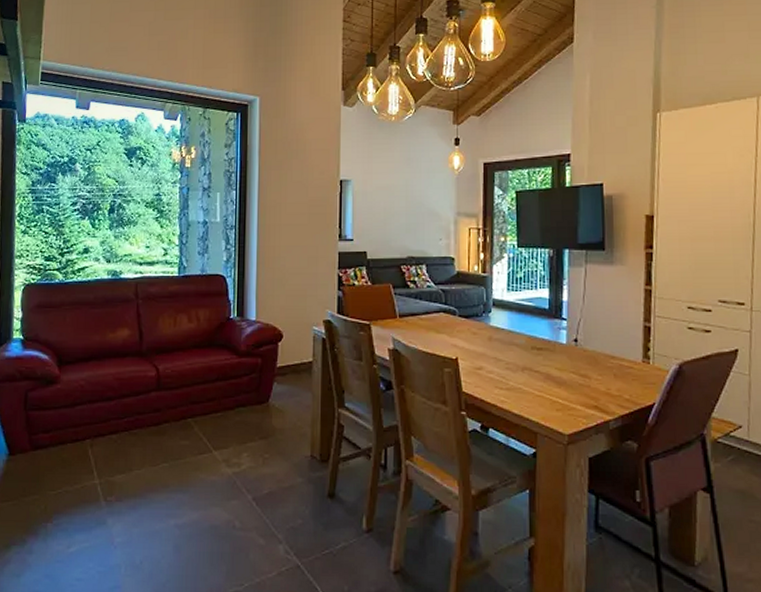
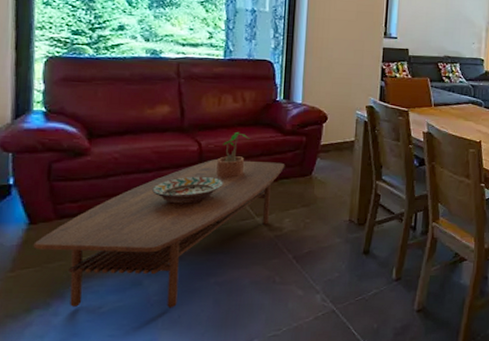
coffee table: none [12,386,241,552] -> present [33,159,285,308]
decorative bowl: none [113,404,180,435] -> present [151,176,223,204]
potted plant: none [174,354,206,406] -> present [216,131,251,178]

